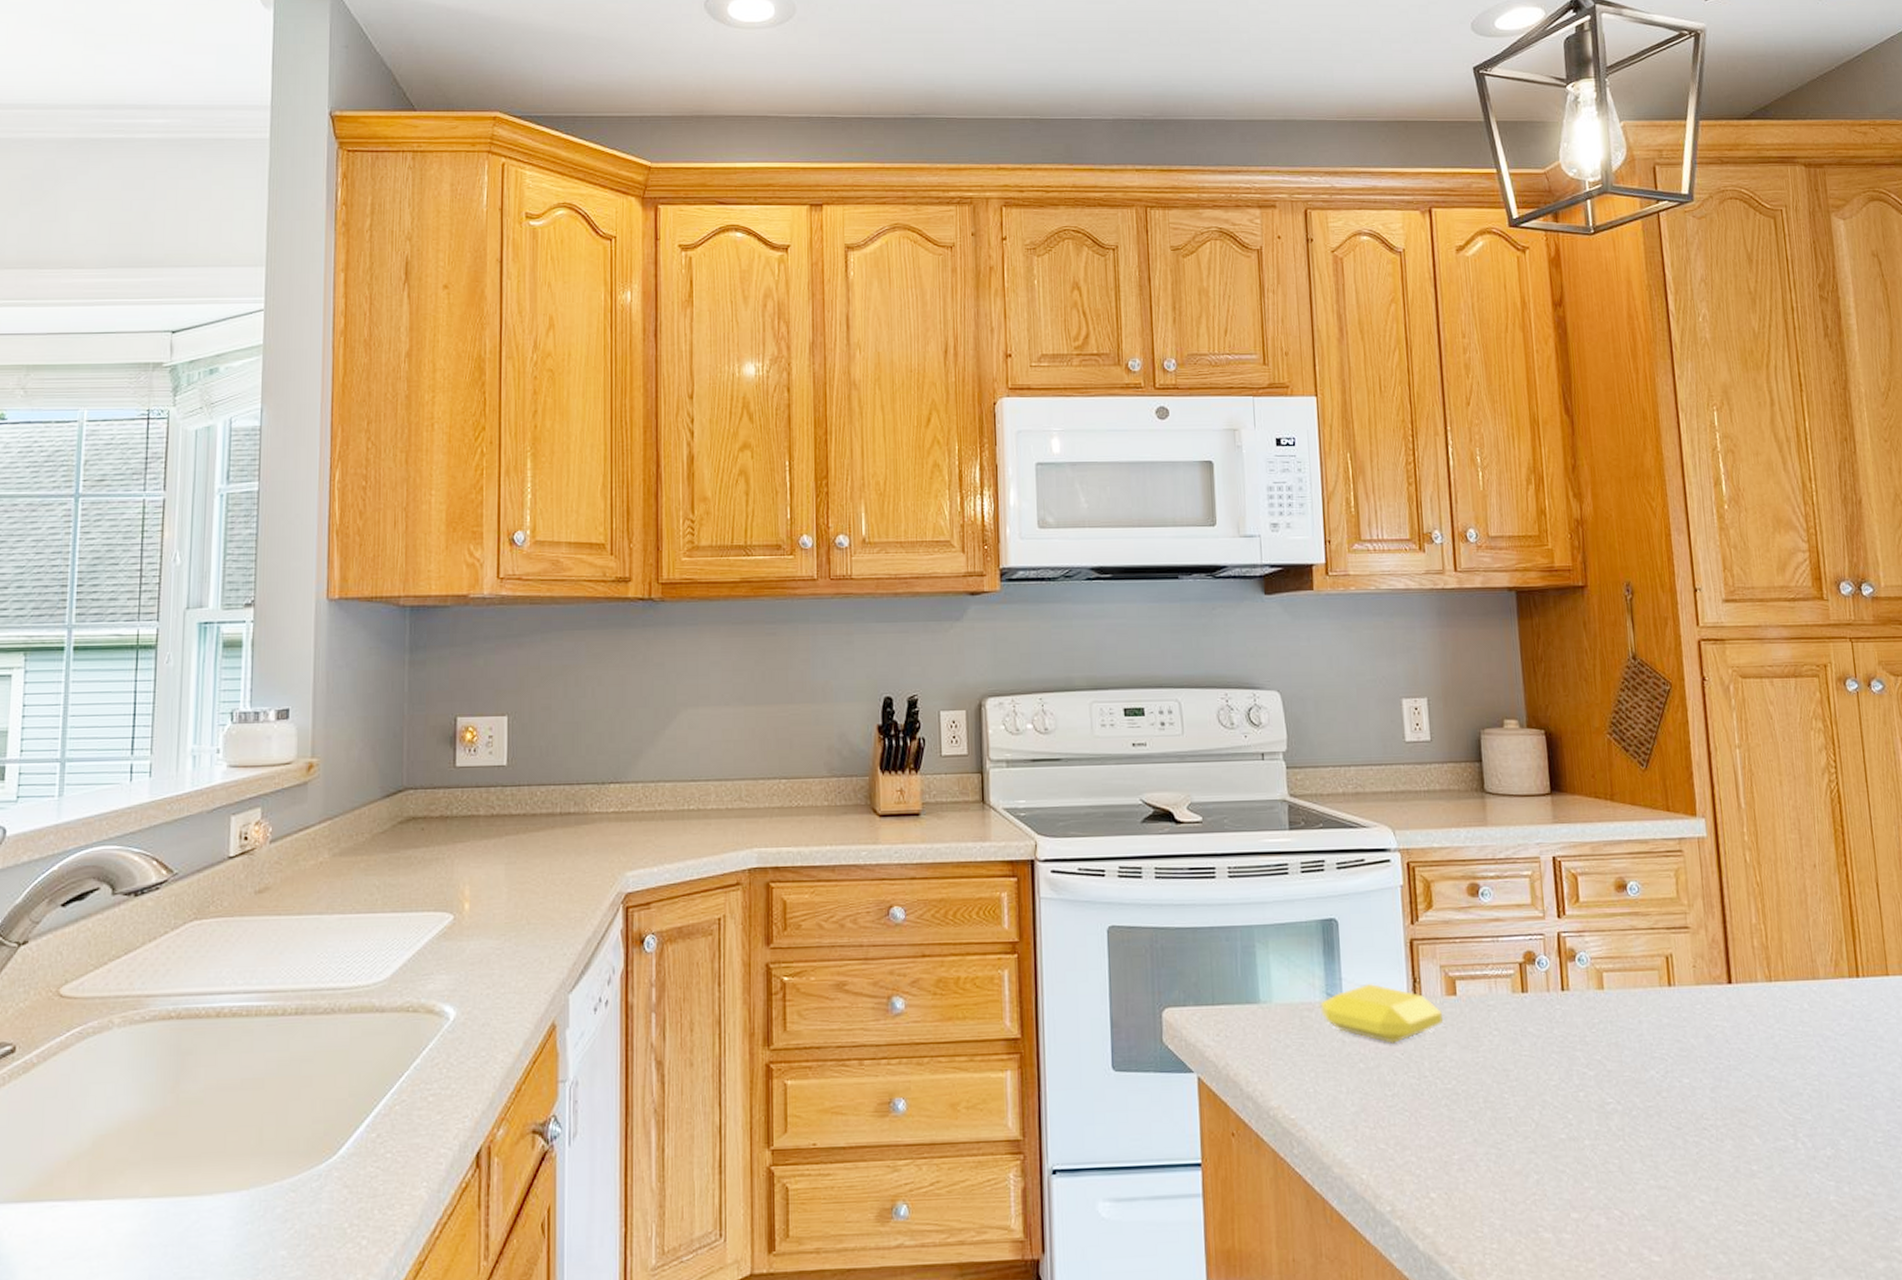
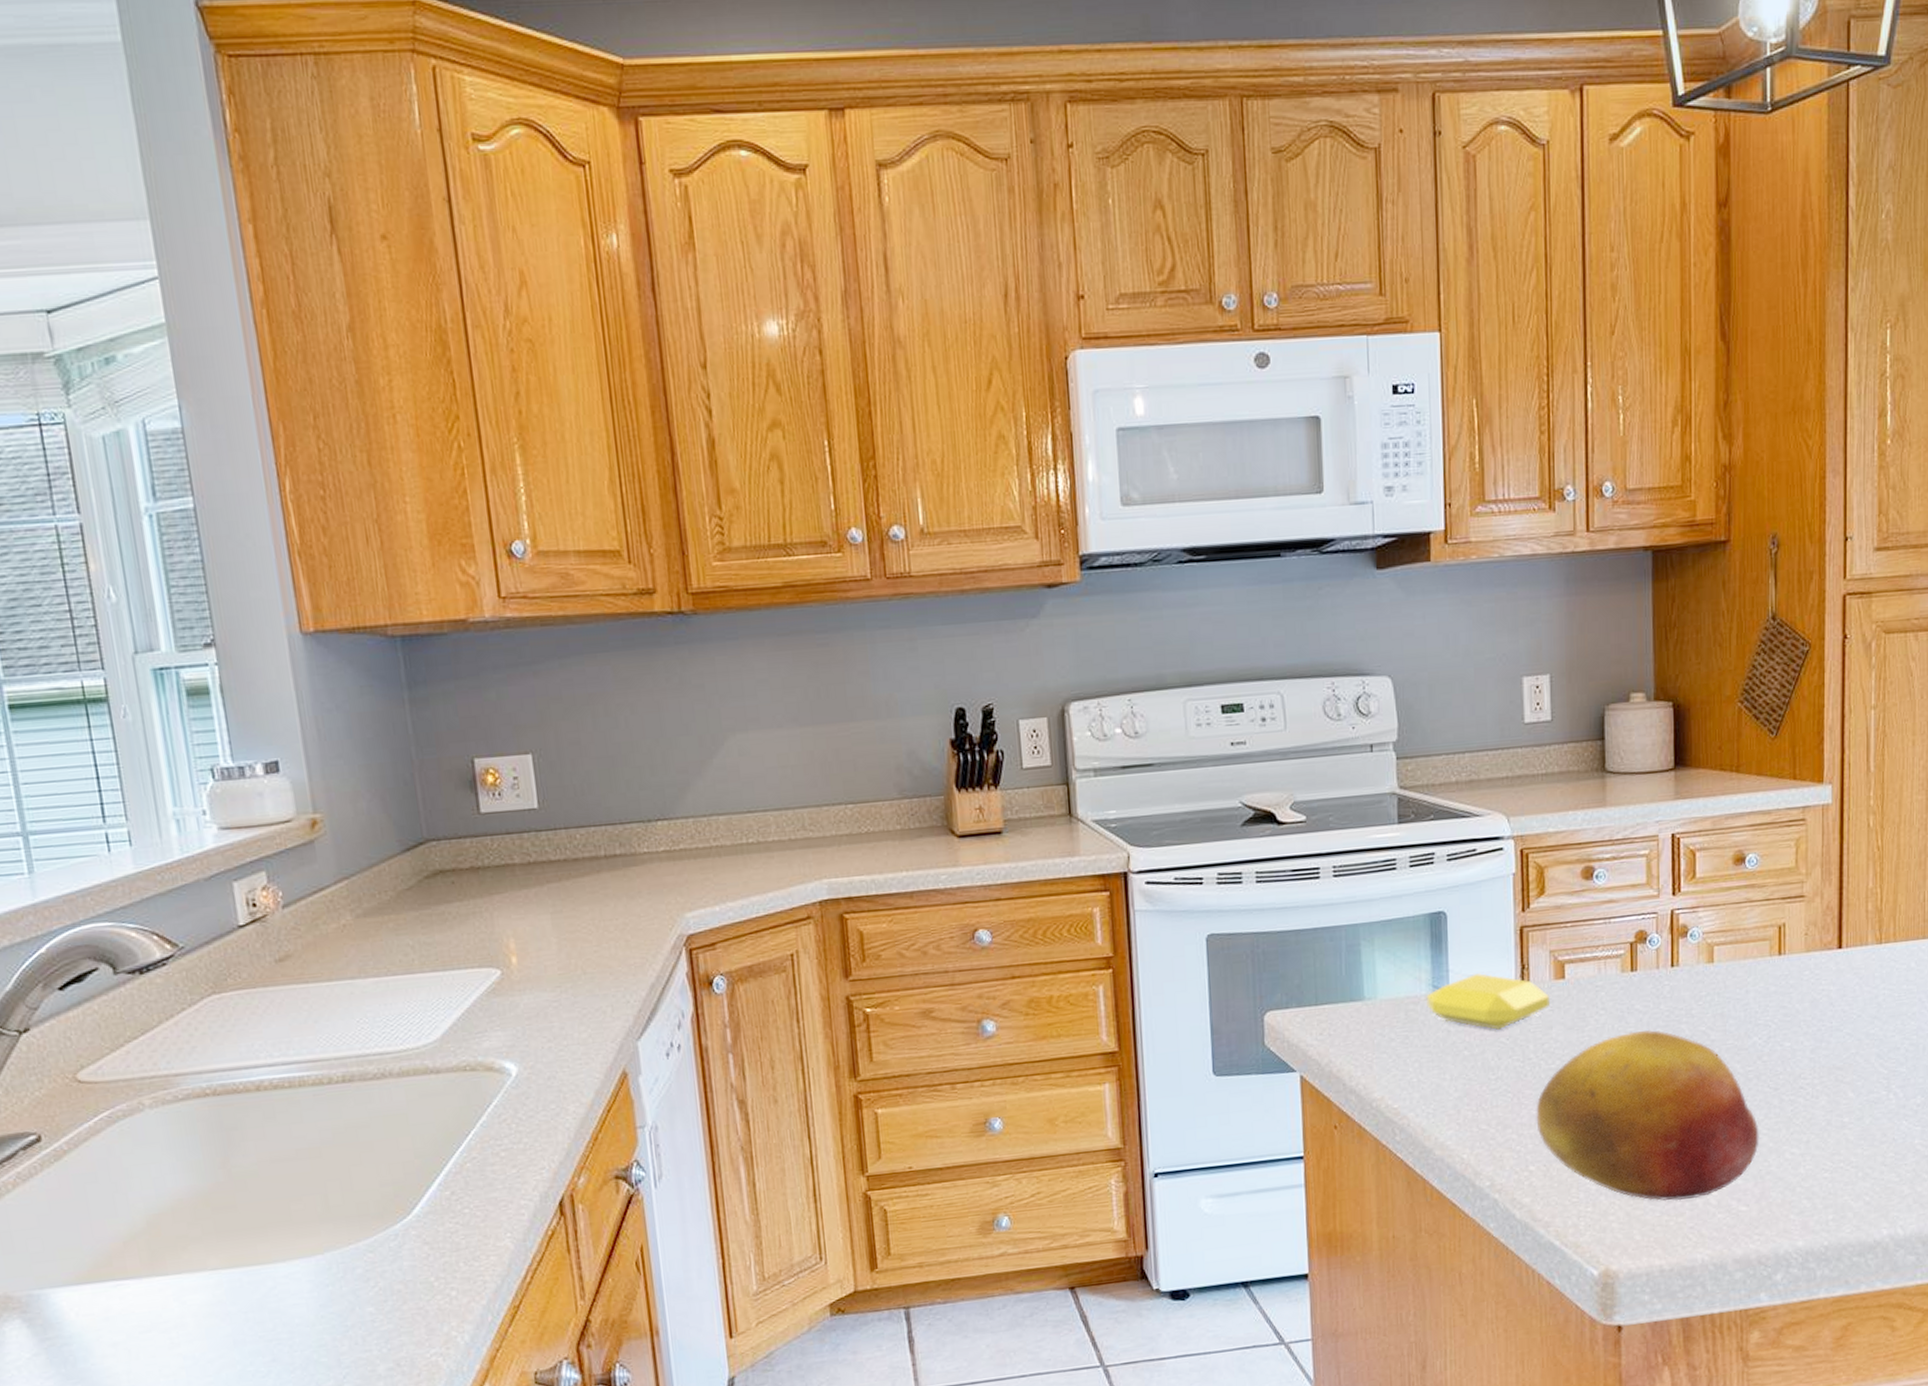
fruit: none [1434,1054,1667,1245] -> present [1536,1029,1759,1201]

